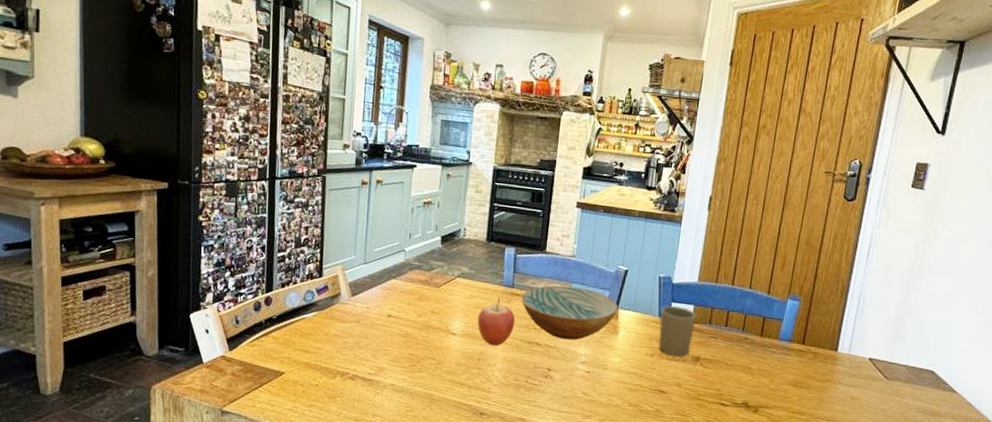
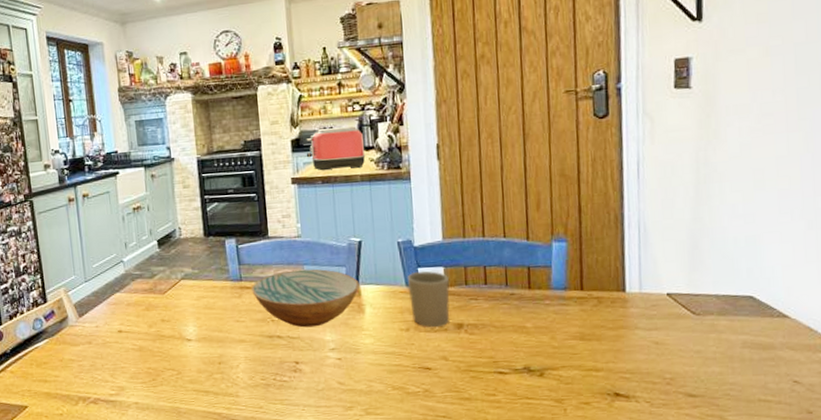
fruit: present [477,297,515,346] -> none [210,293,251,347]
toaster: none [594,162,649,204] -> present [306,126,366,171]

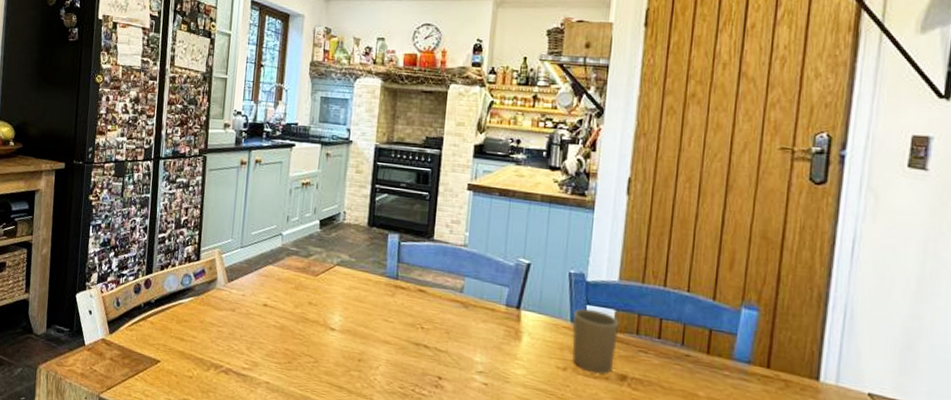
bowl: present [252,269,360,328] -> none [406,278,521,345]
toaster: present [306,126,366,171] -> none [487,138,552,187]

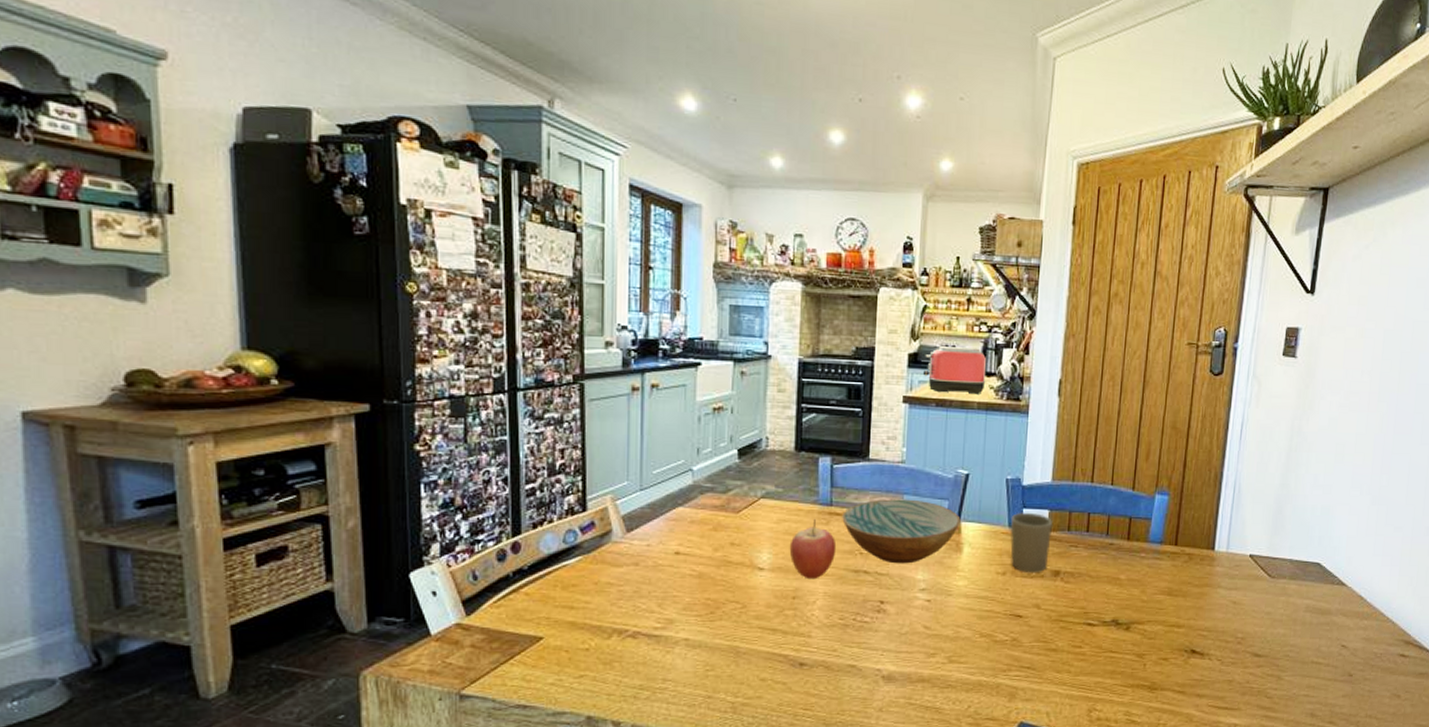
fruit: none [357,289,400,346] -> present [789,518,837,580]
bowl: none [406,278,521,345] -> present [842,499,961,564]
toaster: none [487,138,552,187] -> present [922,345,987,394]

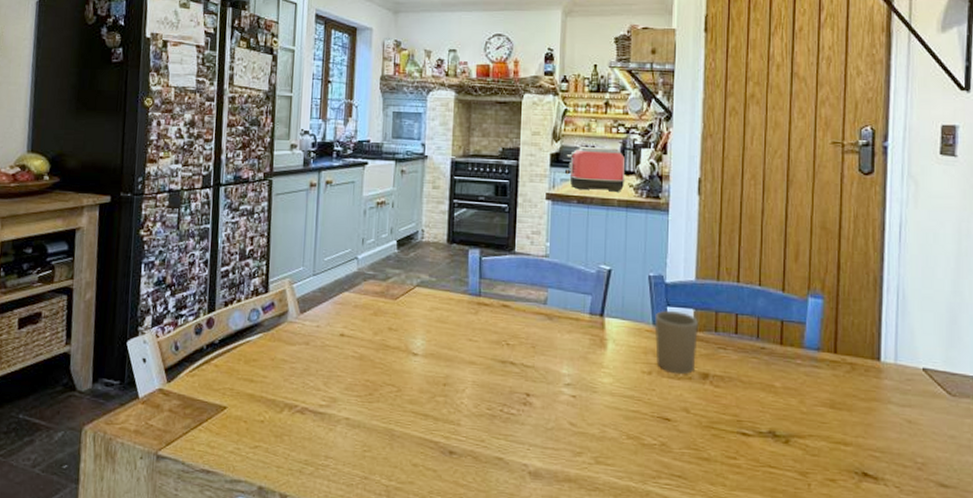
fruit: present [789,518,837,580] -> none [441,307,485,368]
bowl: present [842,499,961,564] -> none [490,291,604,357]

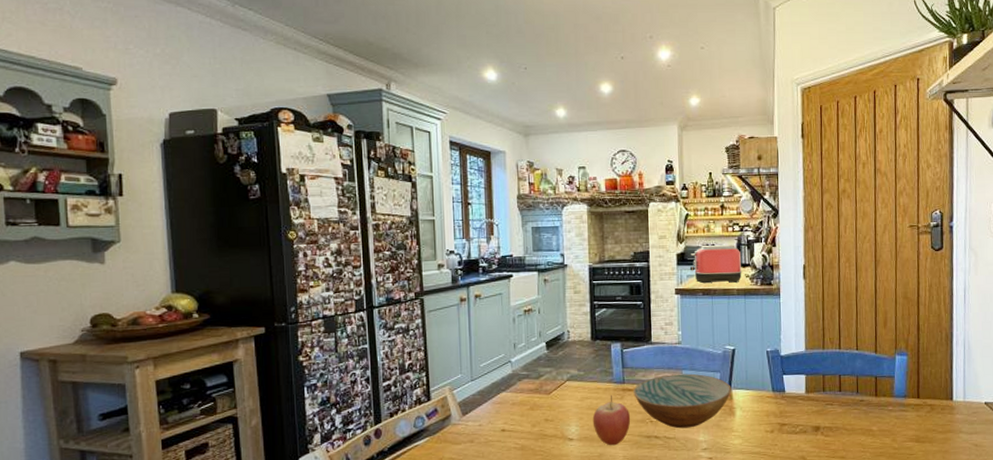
fruit: none [441,307,485,368] -> present [592,394,631,446]
bowl: none [490,291,604,357] -> present [633,373,732,429]
mug: present [654,310,699,375] -> none [773,378,810,430]

